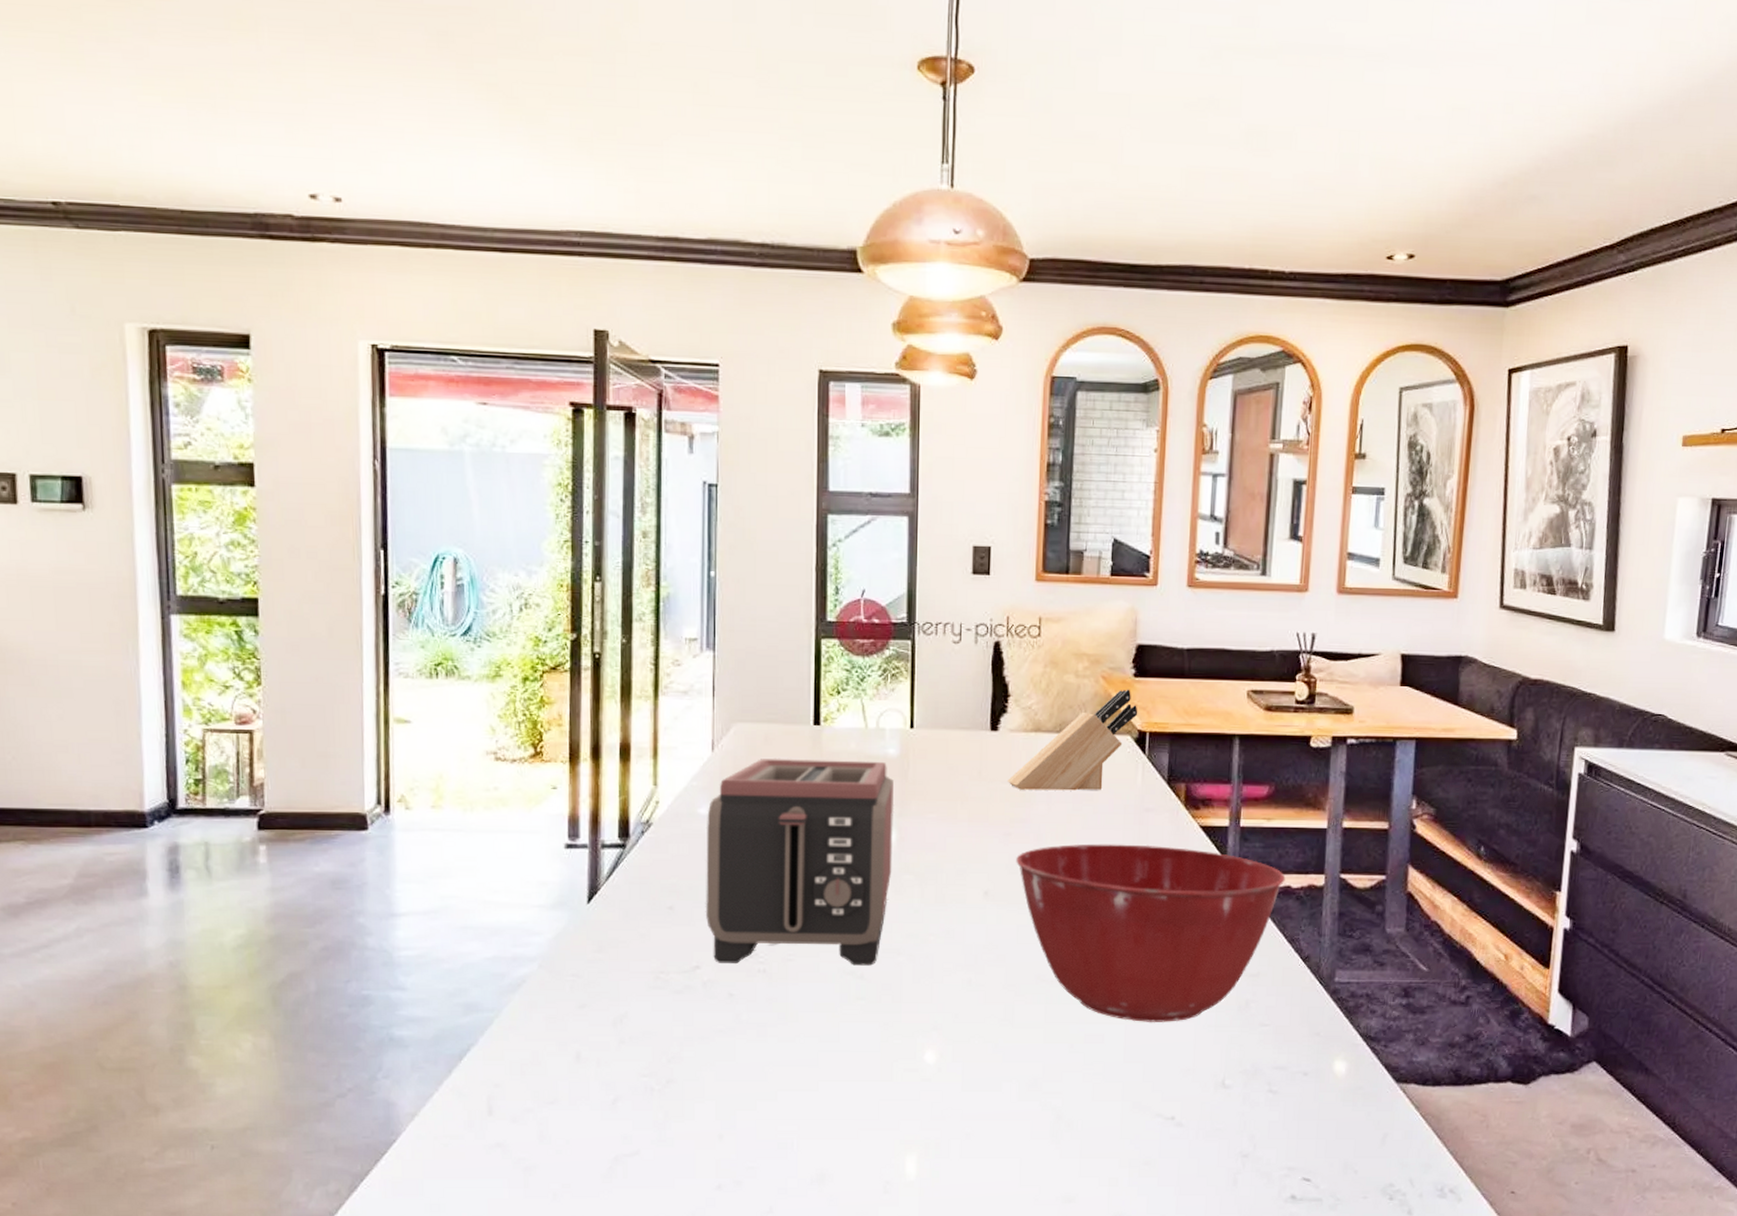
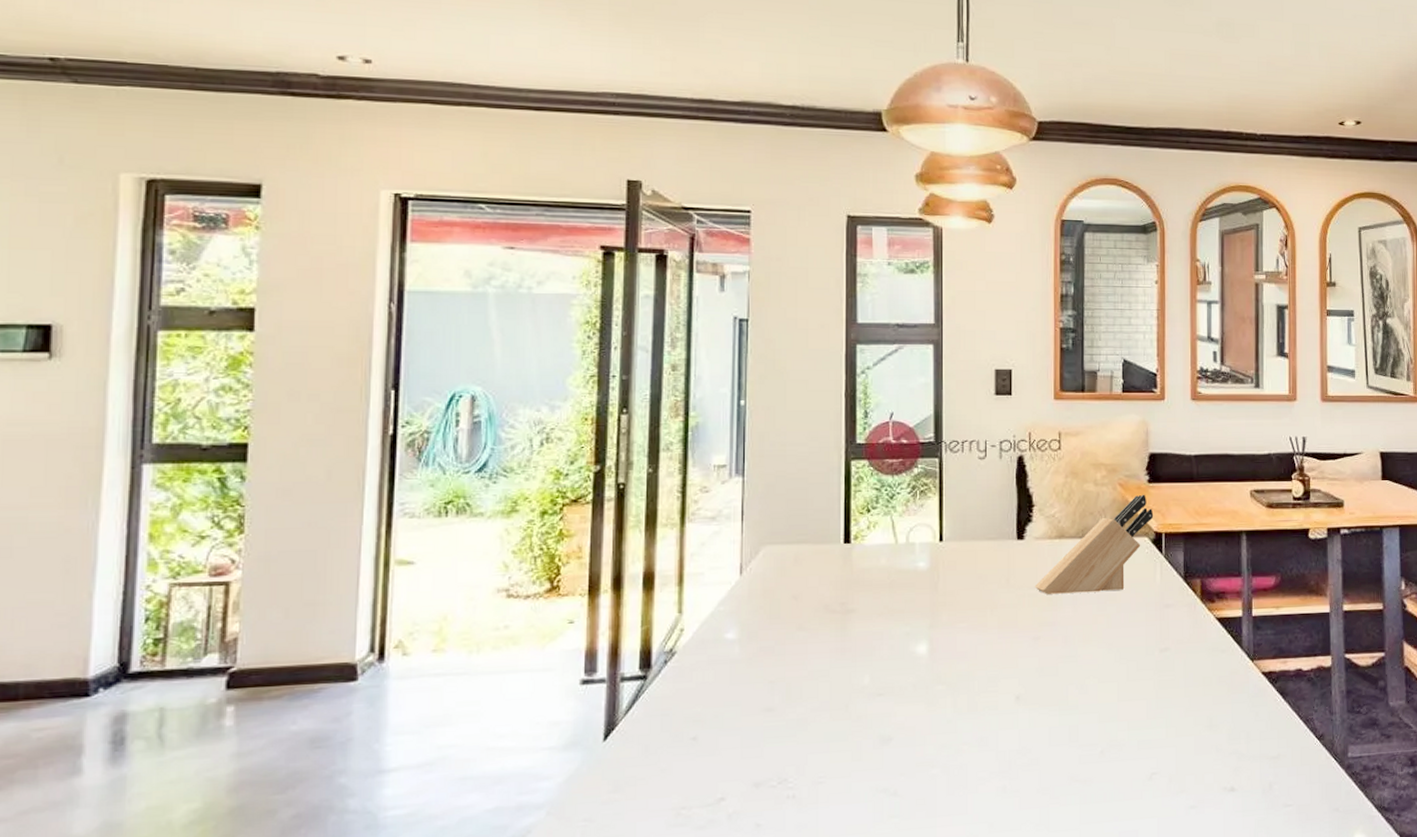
toaster: present [705,758,895,966] -> none [731,575,925,793]
mixing bowl: present [1016,844,1286,1022] -> none [1046,639,1297,814]

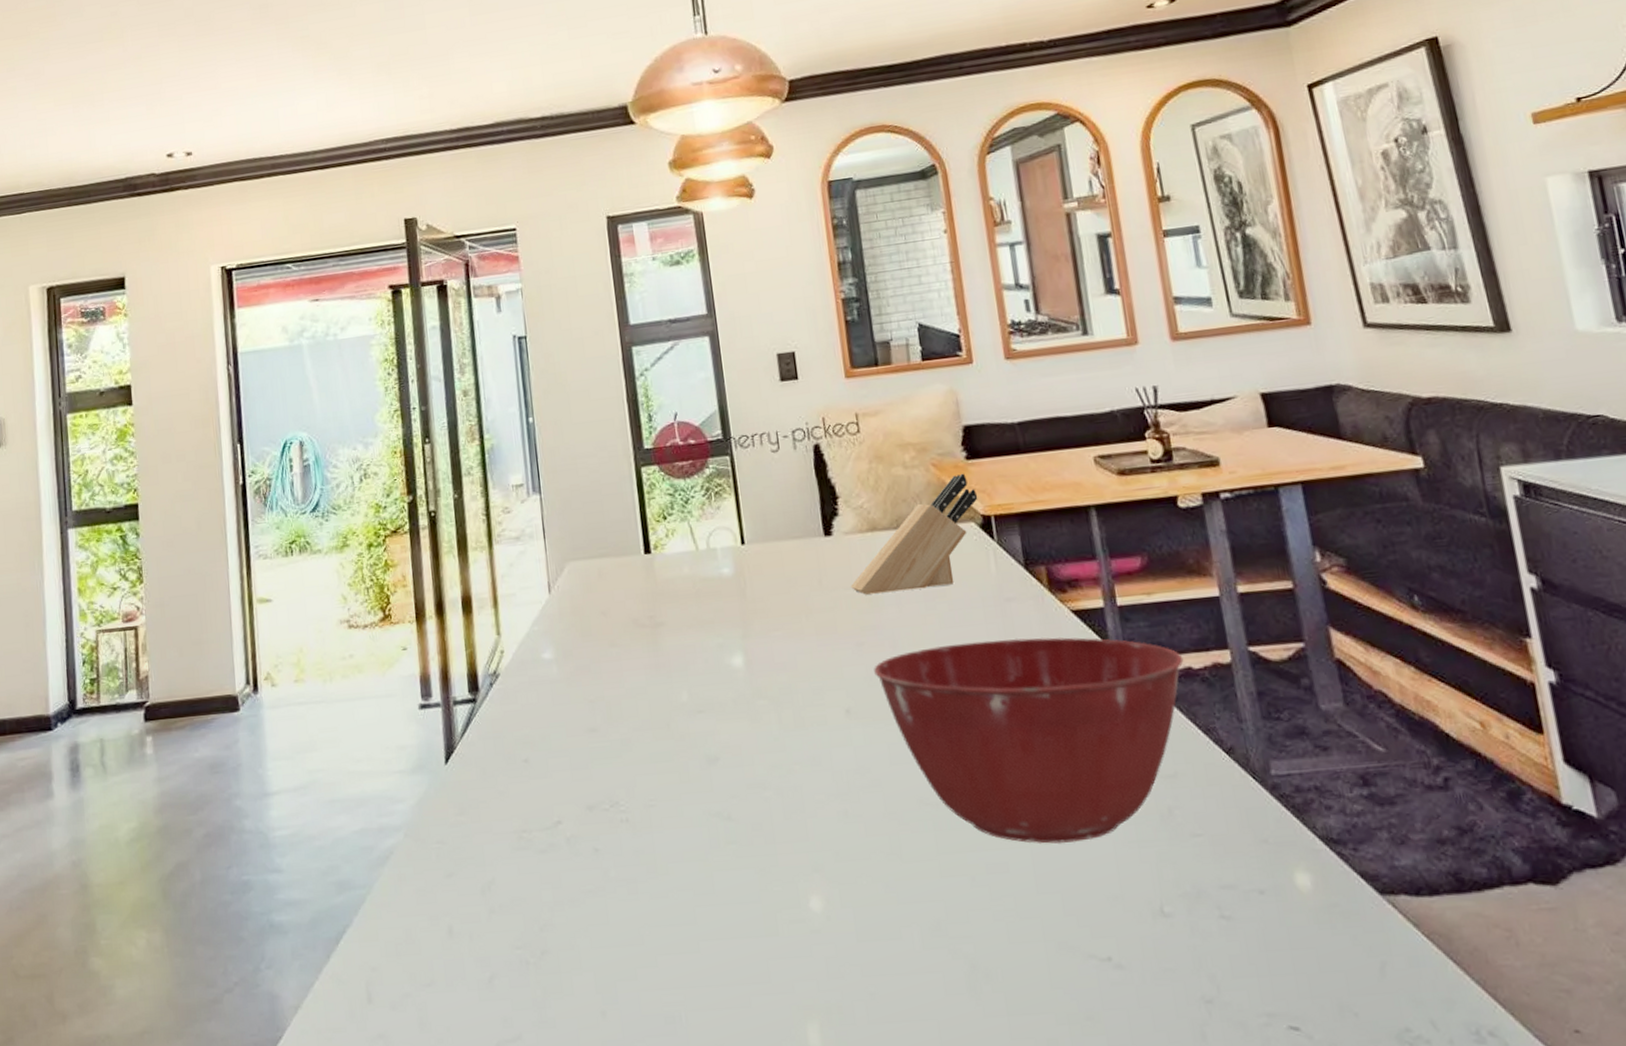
mixing bowl: none [1046,639,1297,814] -> present [874,637,1184,844]

